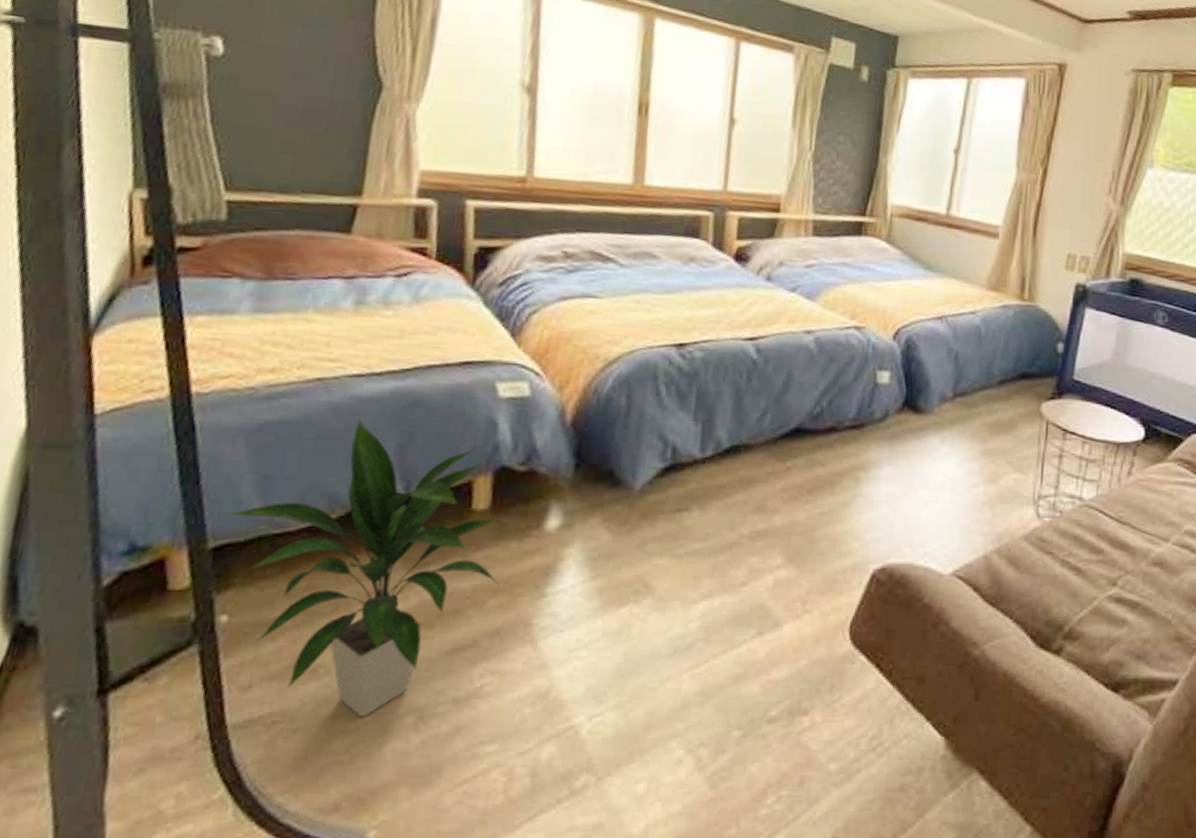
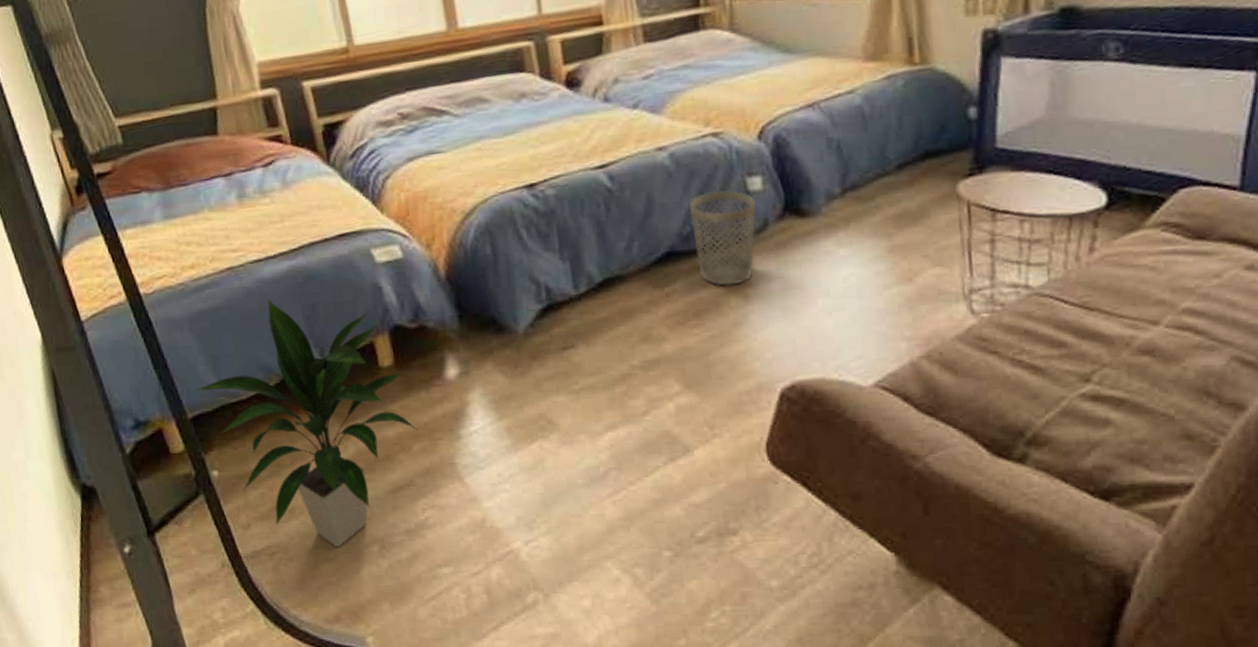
wastebasket: none [821,377,882,467] -> present [689,190,757,286]

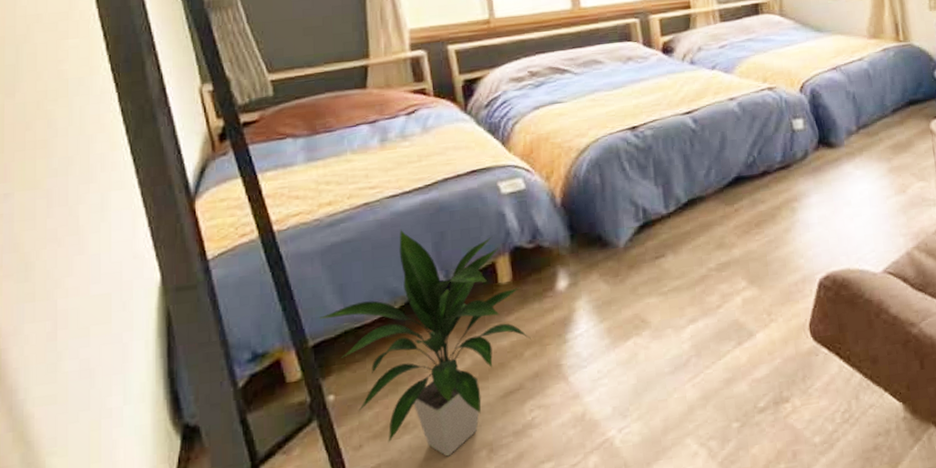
wastebasket: present [689,190,757,286] -> none [752,129,800,201]

